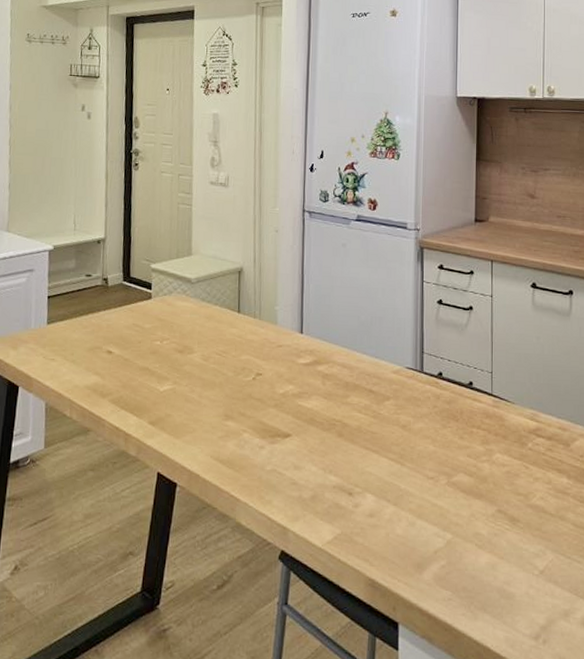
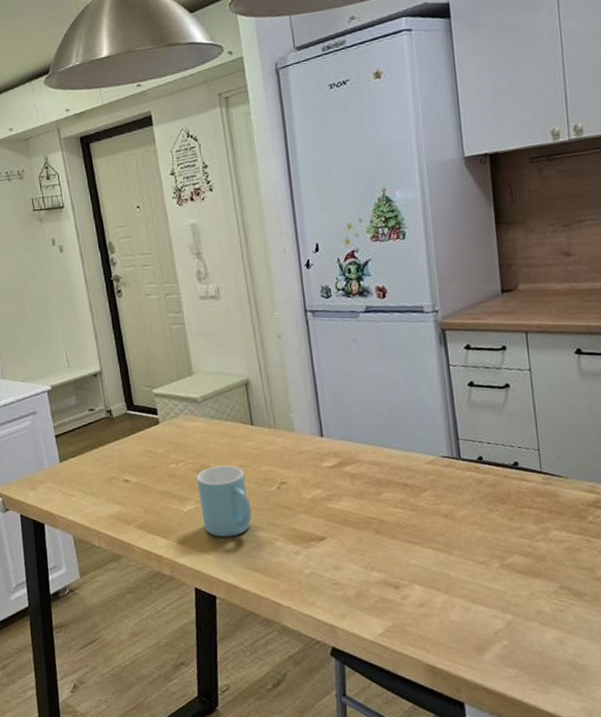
mug: none [177,349,226,423] -> present [196,465,252,538]

